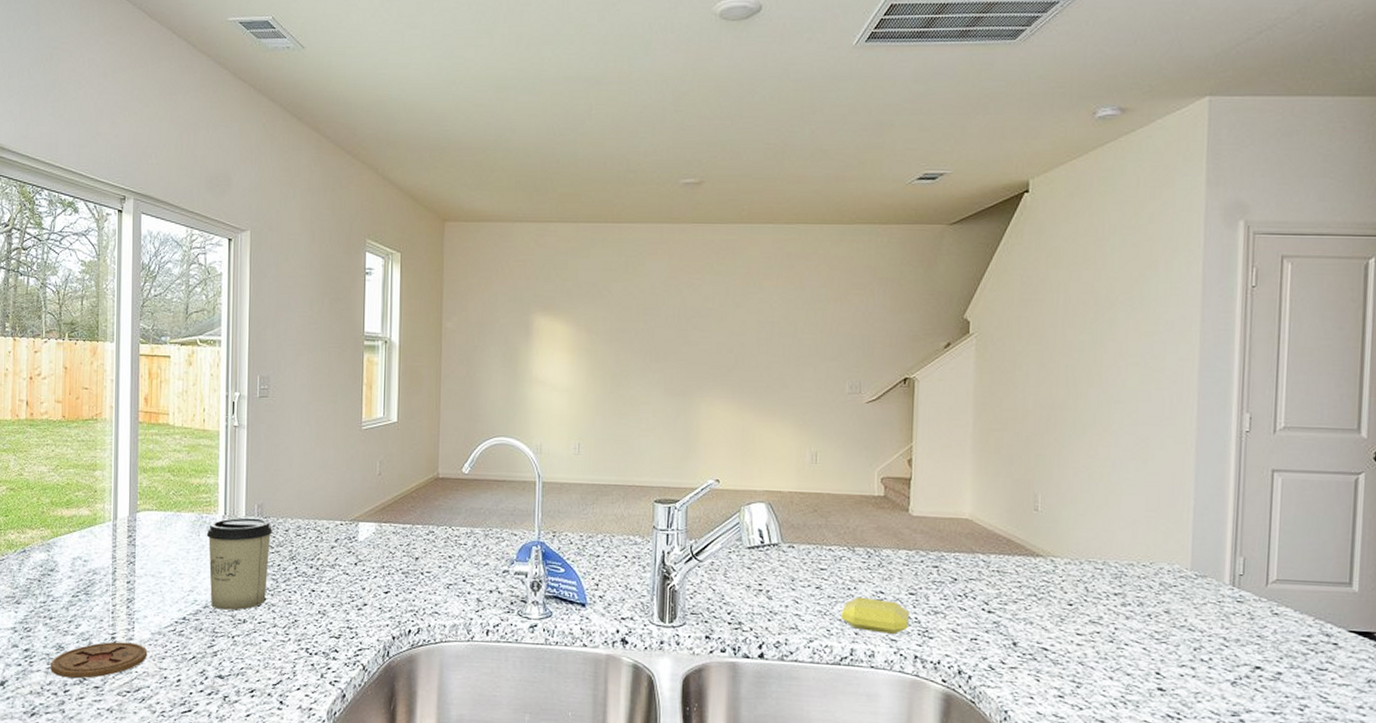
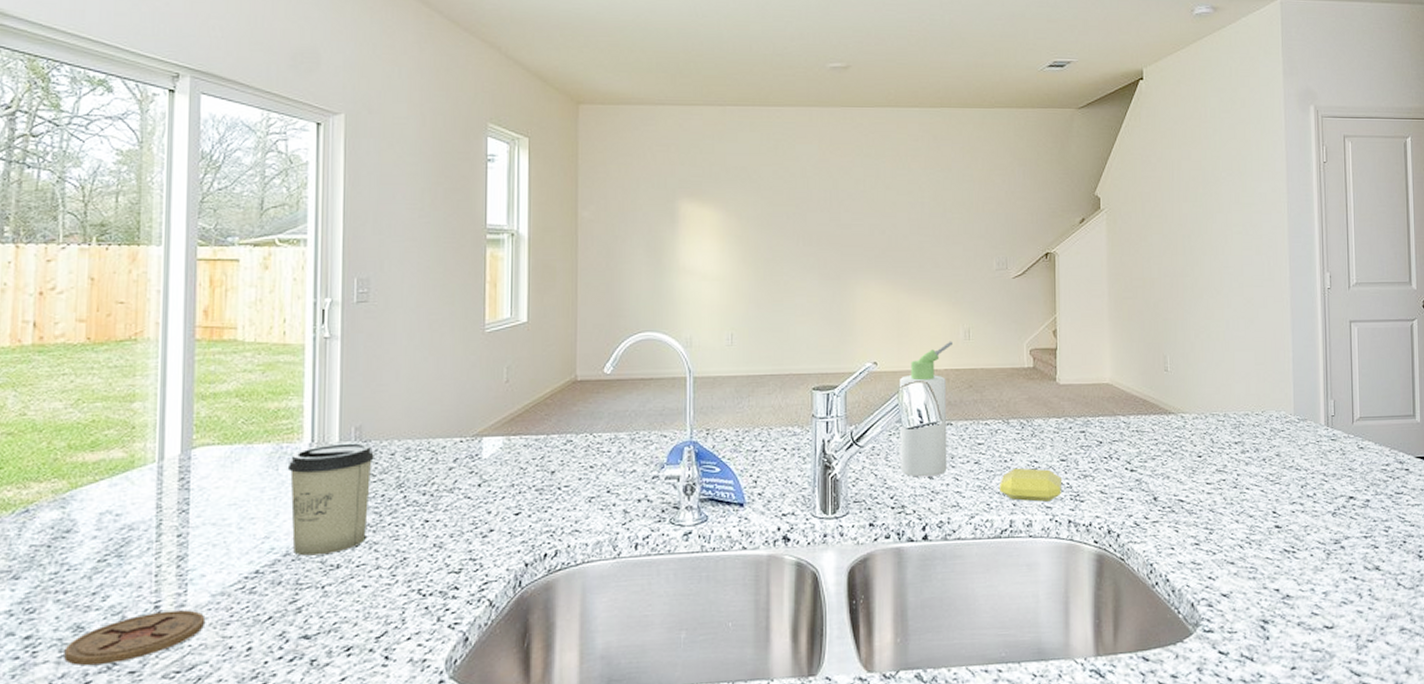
bottle: none [739,463,798,597] -> present [900,341,952,477]

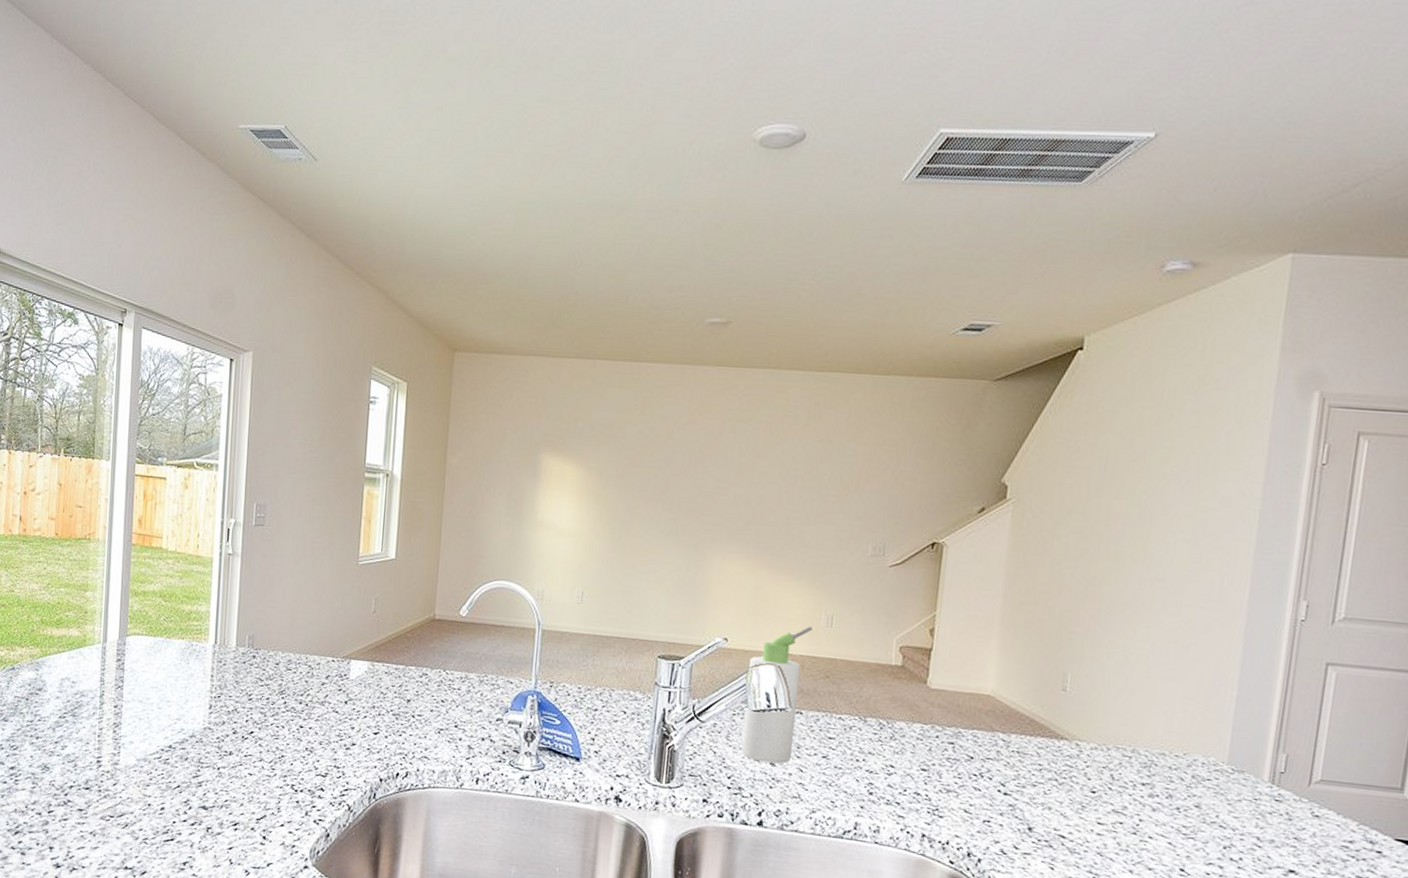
coaster: present [64,610,206,666] -> none [35,765,133,801]
cup: present [287,443,374,556] -> none [195,647,263,742]
soap bar: present [1000,468,1063,502] -> none [847,769,921,810]

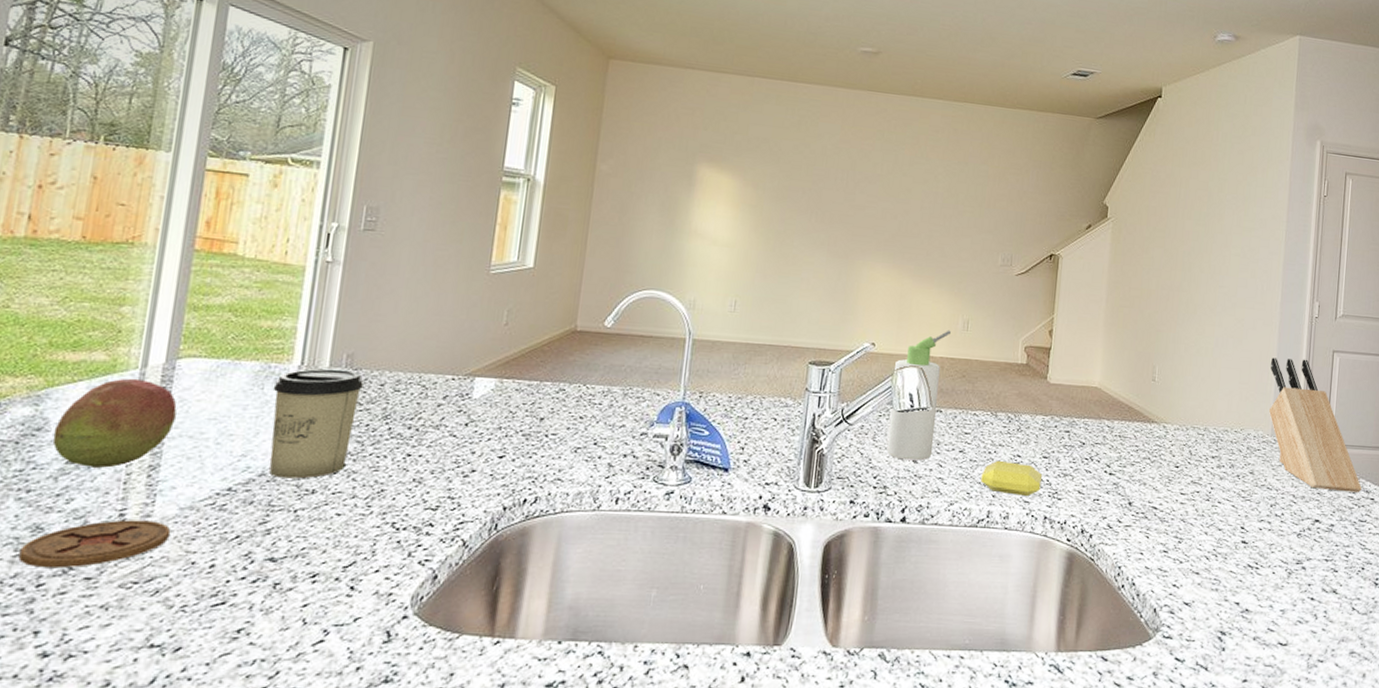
coaster: none [35,765,133,801] -> present [18,519,171,569]
fruit: none [49,651,129,723] -> present [52,378,177,469]
cup: none [195,647,263,742] -> present [269,368,364,479]
soap bar: none [847,769,921,810] -> present [981,460,1043,496]
knife block: none [1224,669,1364,842] -> present [1268,357,1362,493]

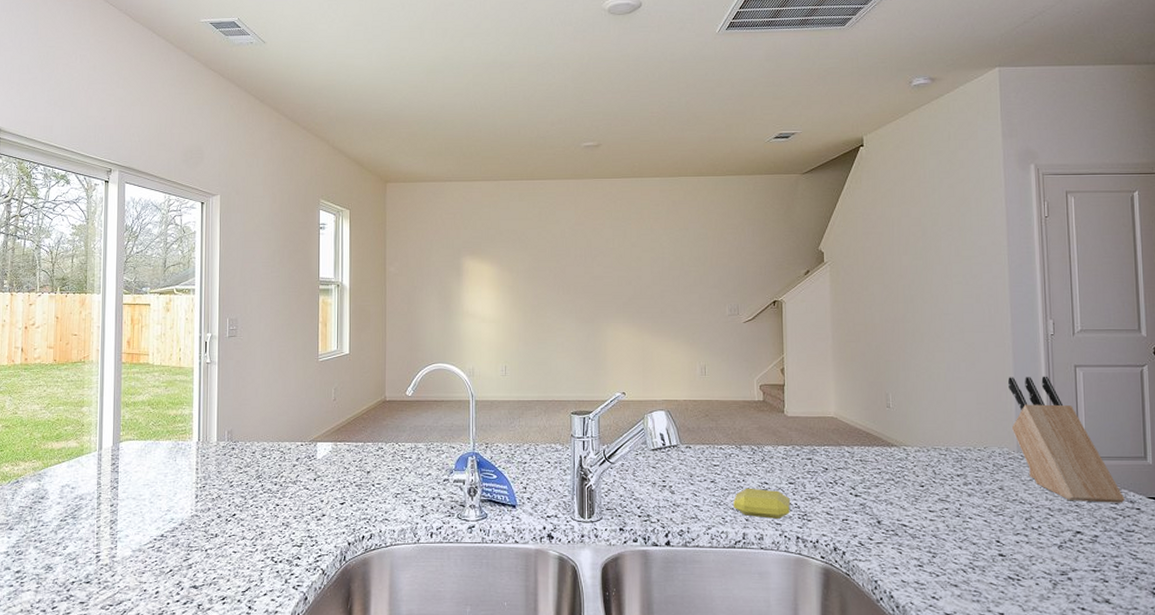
coaster: present [18,519,171,569] -> none [40,560,129,596]
fruit: present [52,378,177,469] -> none [51,458,123,524]
cup: present [269,368,364,479] -> none [182,443,241,526]
bottle: present [886,330,951,461] -> none [645,376,690,492]

